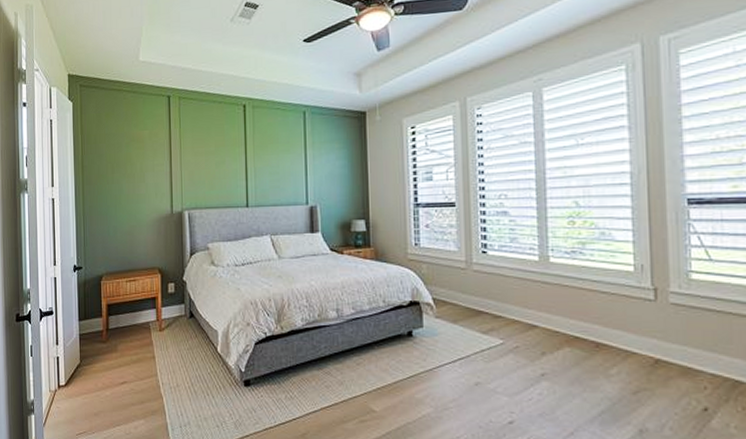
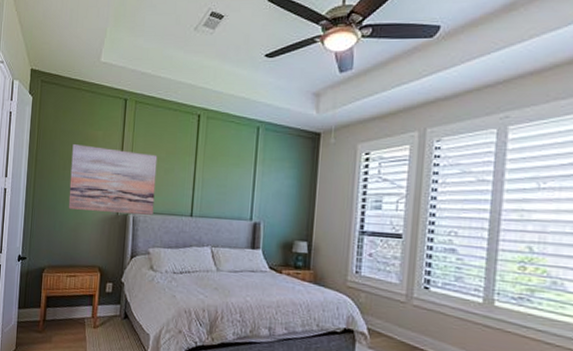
wall art: none [119,146,209,212] -> present [68,144,158,215]

